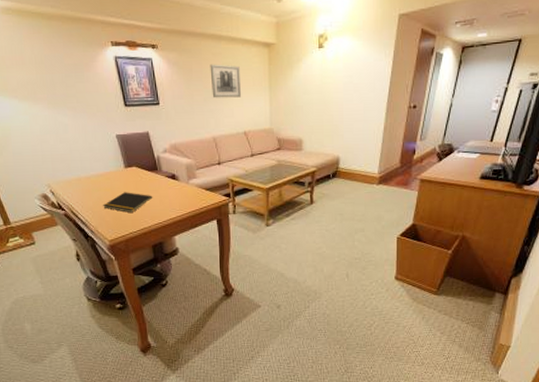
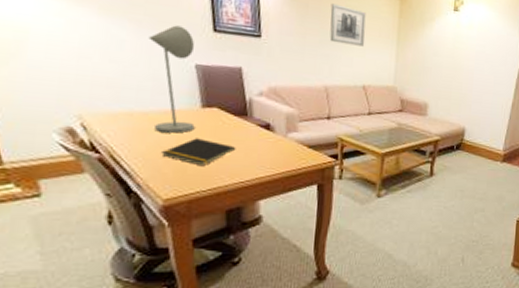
desk lamp: none [82,106,122,190] -> present [148,25,195,133]

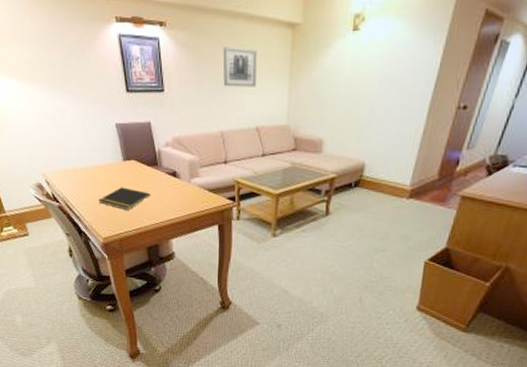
desk lamp: present [148,25,195,133] -> none [81,91,119,184]

